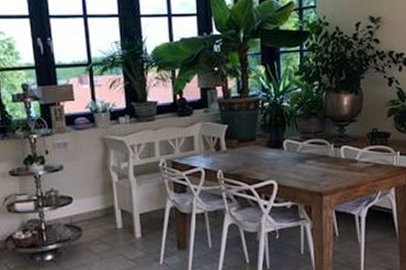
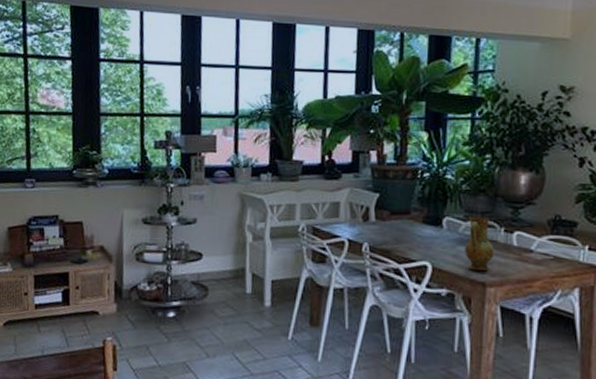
ceramic jug: none [303,136,328,183] -> present [465,216,495,271]

